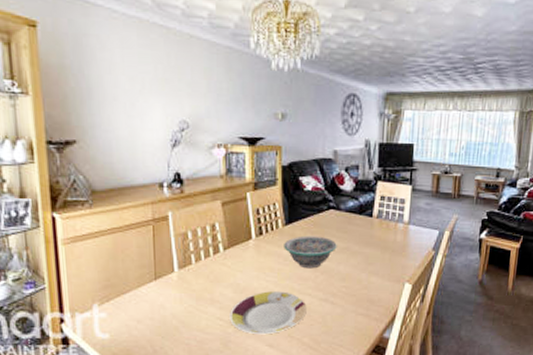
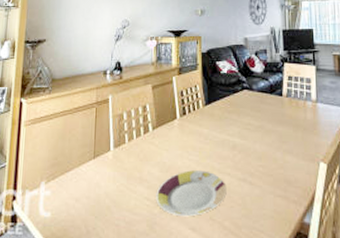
decorative bowl: present [284,236,337,269] -> none [204,115,252,147]

